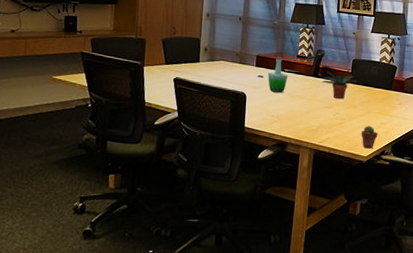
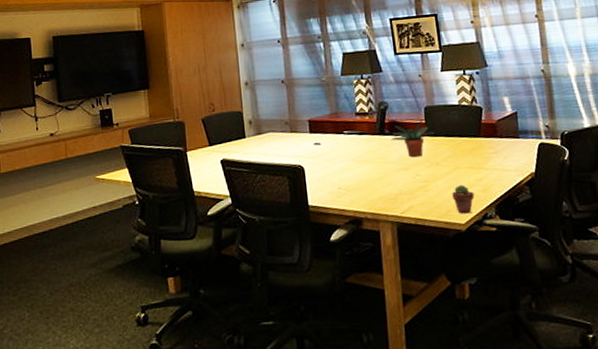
bottle: present [267,56,288,93] -> none [324,117,350,161]

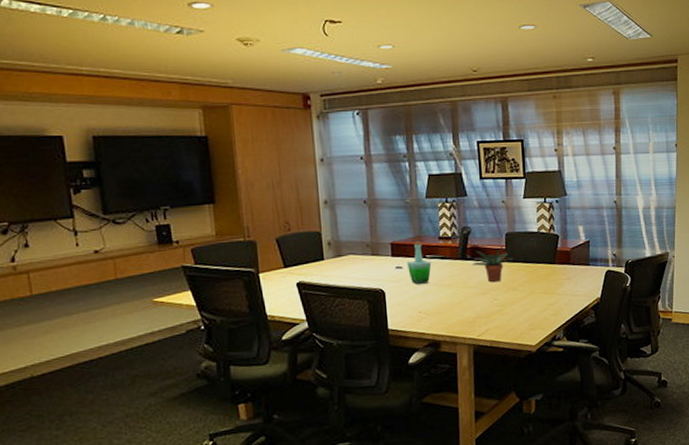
bottle: none [324,117,350,161] -> present [406,241,432,285]
potted succulent: present [452,185,475,214] -> none [526,309,546,336]

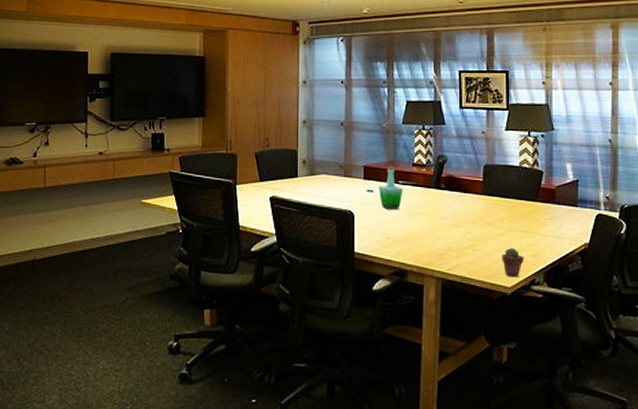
potted plant: present [472,245,514,283] -> none [446,177,491,215]
potted succulent: none [526,309,546,336] -> present [502,248,524,277]

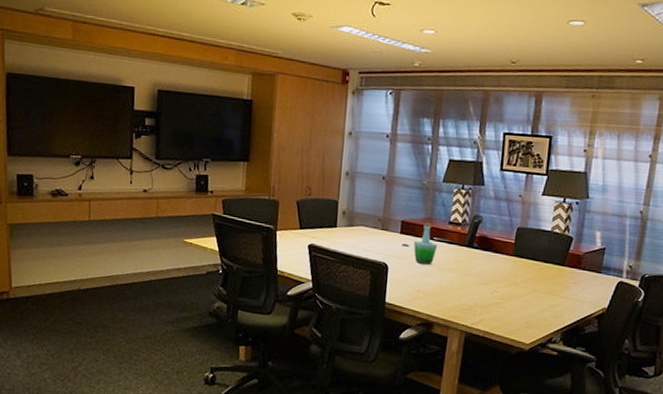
potted succulent: present [502,248,524,277] -> none [523,308,545,335]

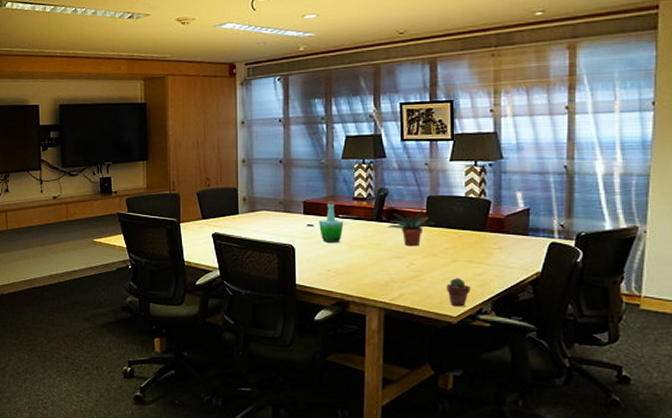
potted plant: none [478,239,521,275] -> present [388,209,435,247]
potted succulent: none [523,308,545,335] -> present [447,278,471,307]

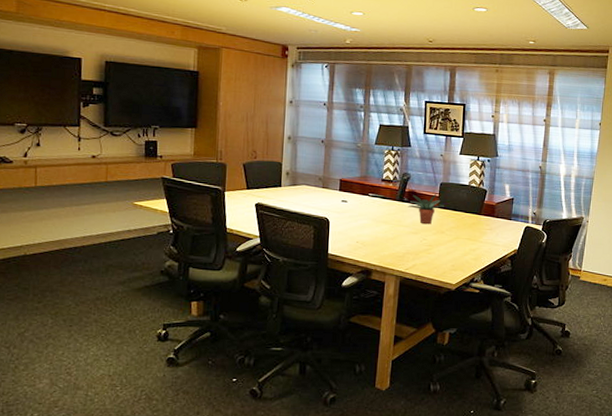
bottle: present [318,201,344,244] -> none [351,180,373,219]
potted succulent: present [447,278,471,307] -> none [449,252,467,276]

